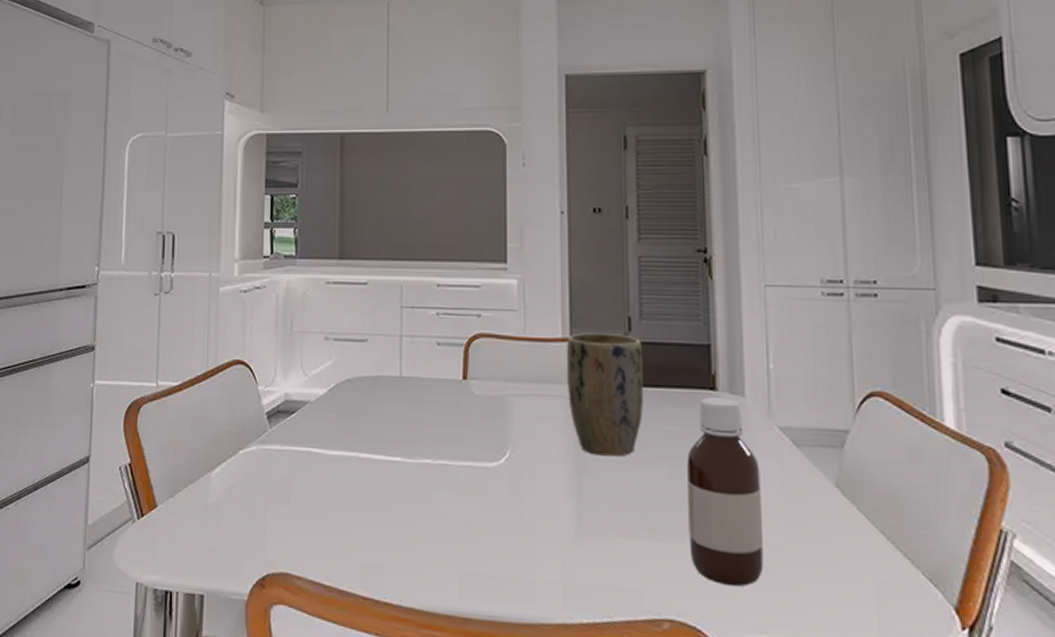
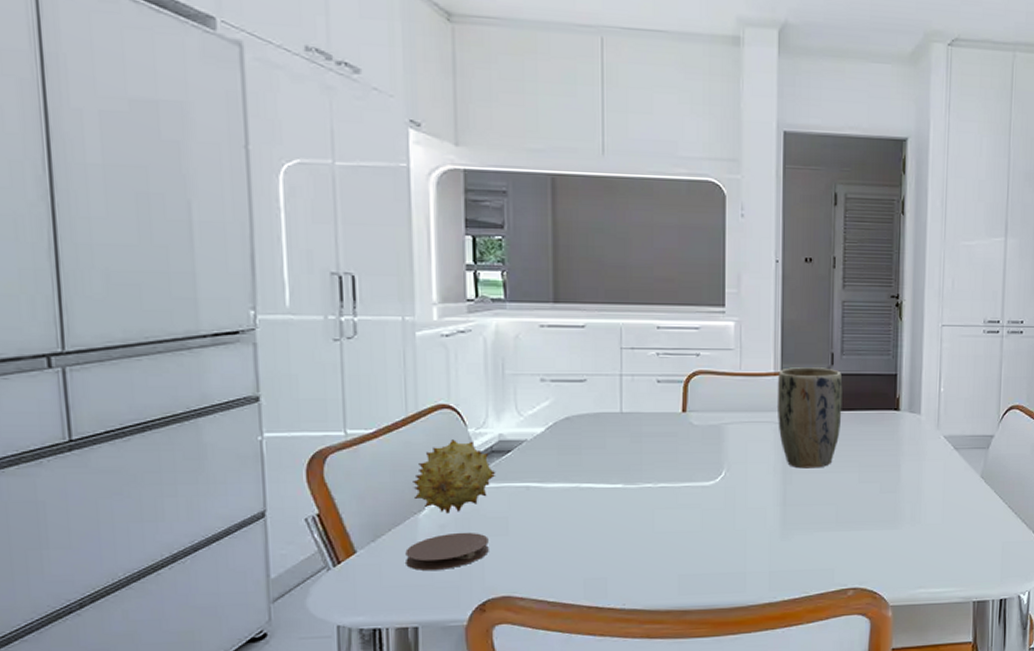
coaster: none [197,495,271,535] -> present [405,532,489,570]
fruit: none [208,396,281,474] -> present [413,439,496,514]
bottle: present [687,397,764,586] -> none [871,416,928,557]

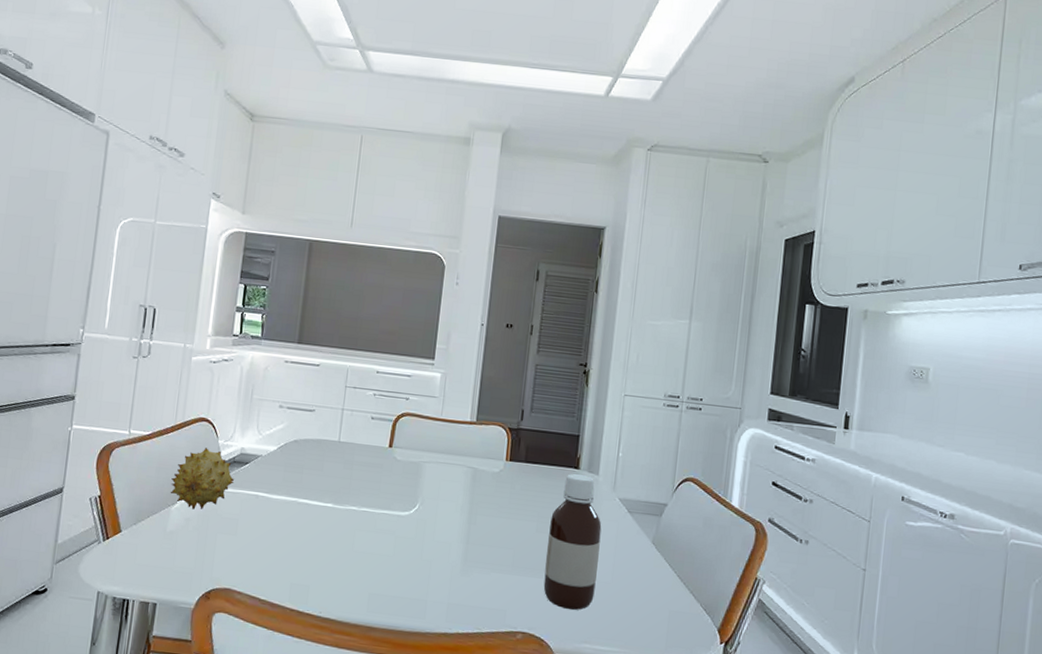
coaster: present [405,532,489,570] -> none [156,526,221,557]
plant pot: present [776,367,843,469] -> none [469,418,530,513]
bottle: none [871,416,928,557] -> present [543,474,602,610]

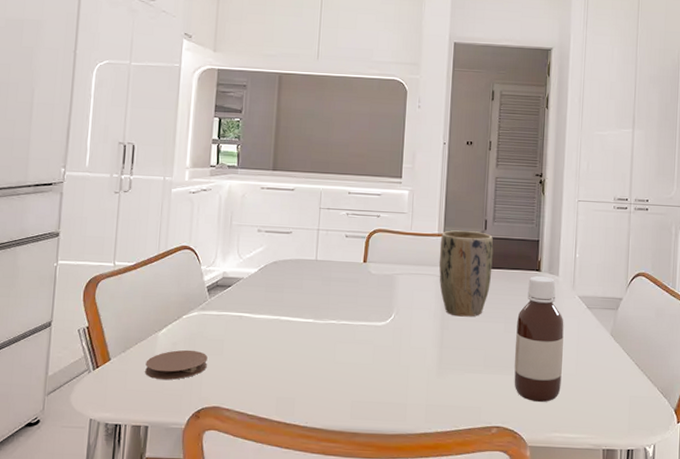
coaster: none [156,526,221,557] -> present [145,349,208,380]
fruit: present [170,448,235,510] -> none [156,274,219,334]
plant pot: none [469,418,530,513] -> present [439,230,494,317]

